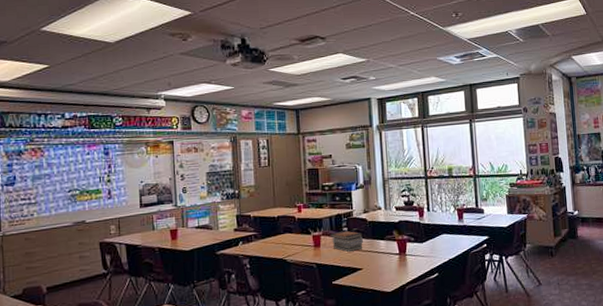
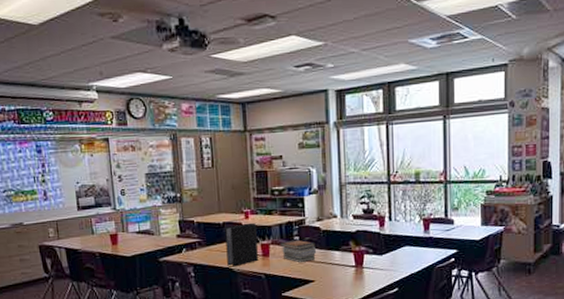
binder: none [279,216,310,258] -> present [225,222,258,267]

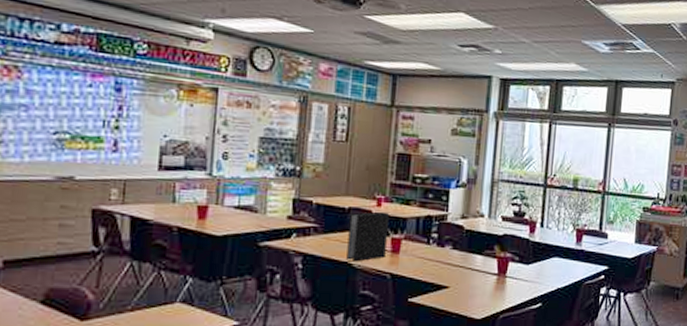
book stack: present [279,239,316,262] -> none [413,237,456,264]

